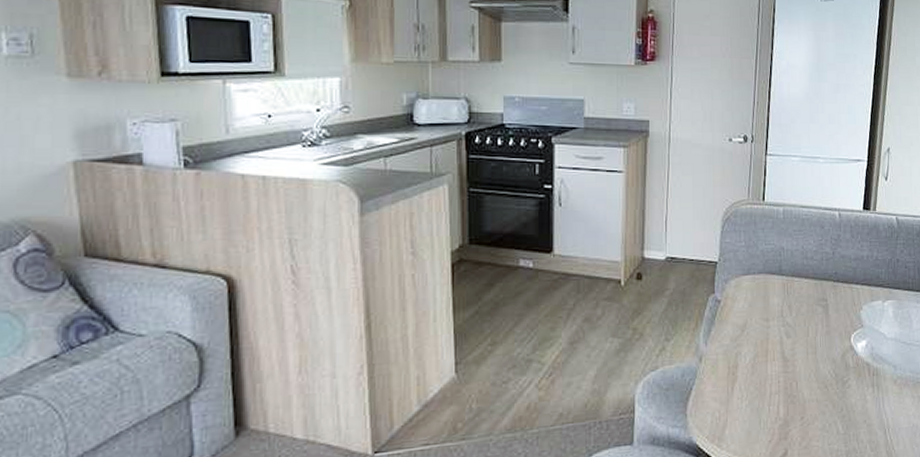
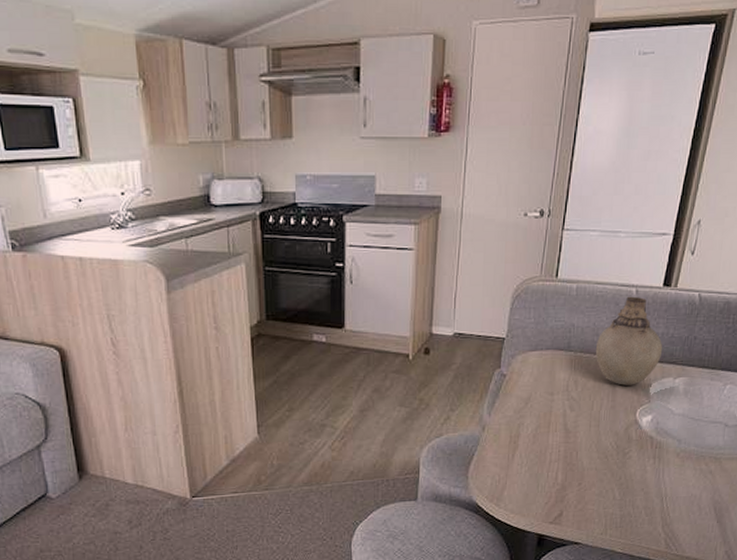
vase: none [806,219,869,310] -> present [595,296,663,386]

